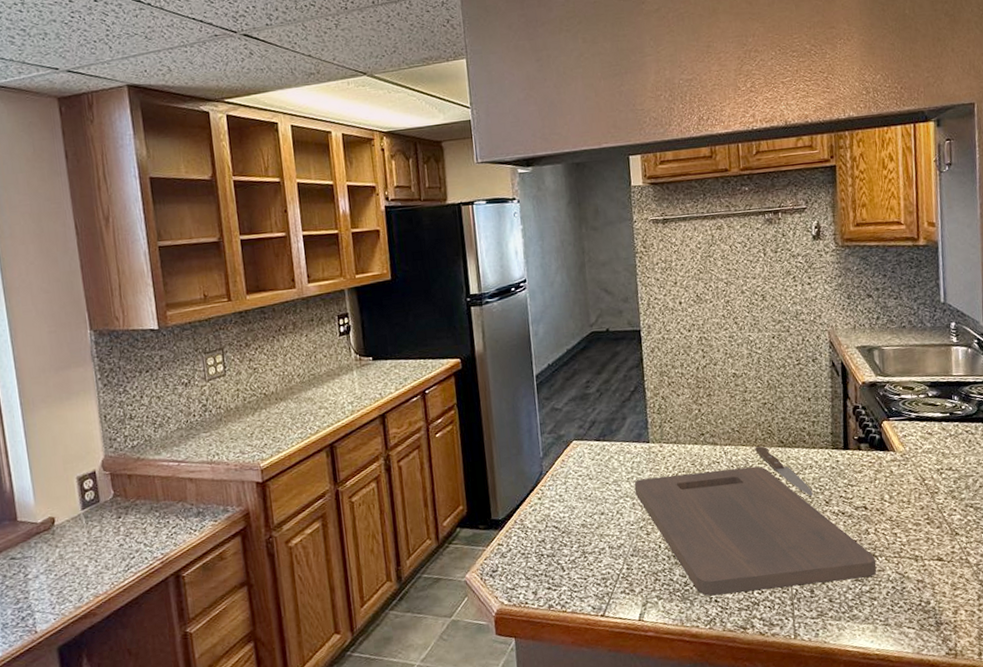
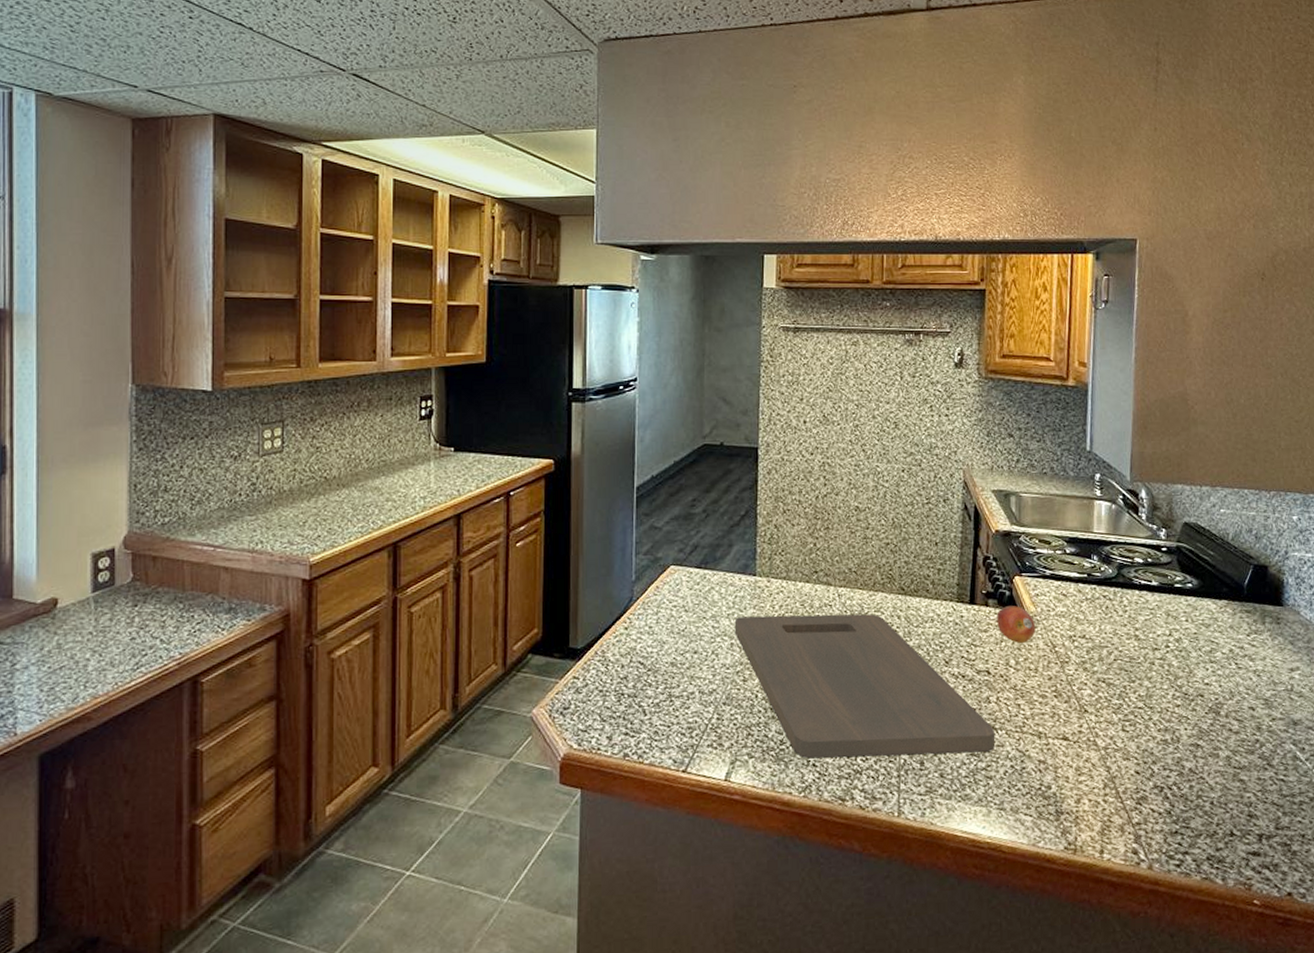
kitchen knife: present [755,445,813,497] -> none [872,590,932,654]
fruit: none [869,447,906,480] -> present [997,606,1036,643]

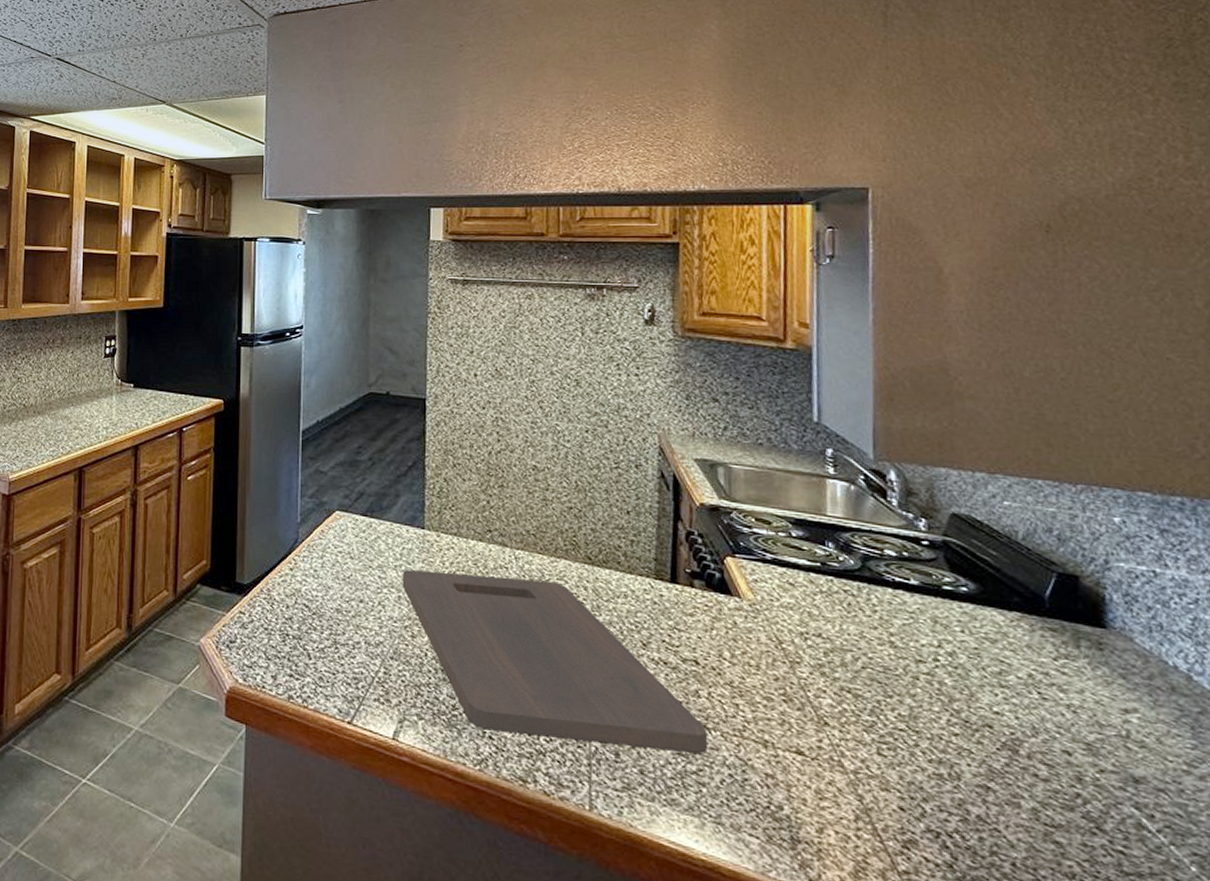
fruit: present [997,606,1036,643] -> none [705,589,756,634]

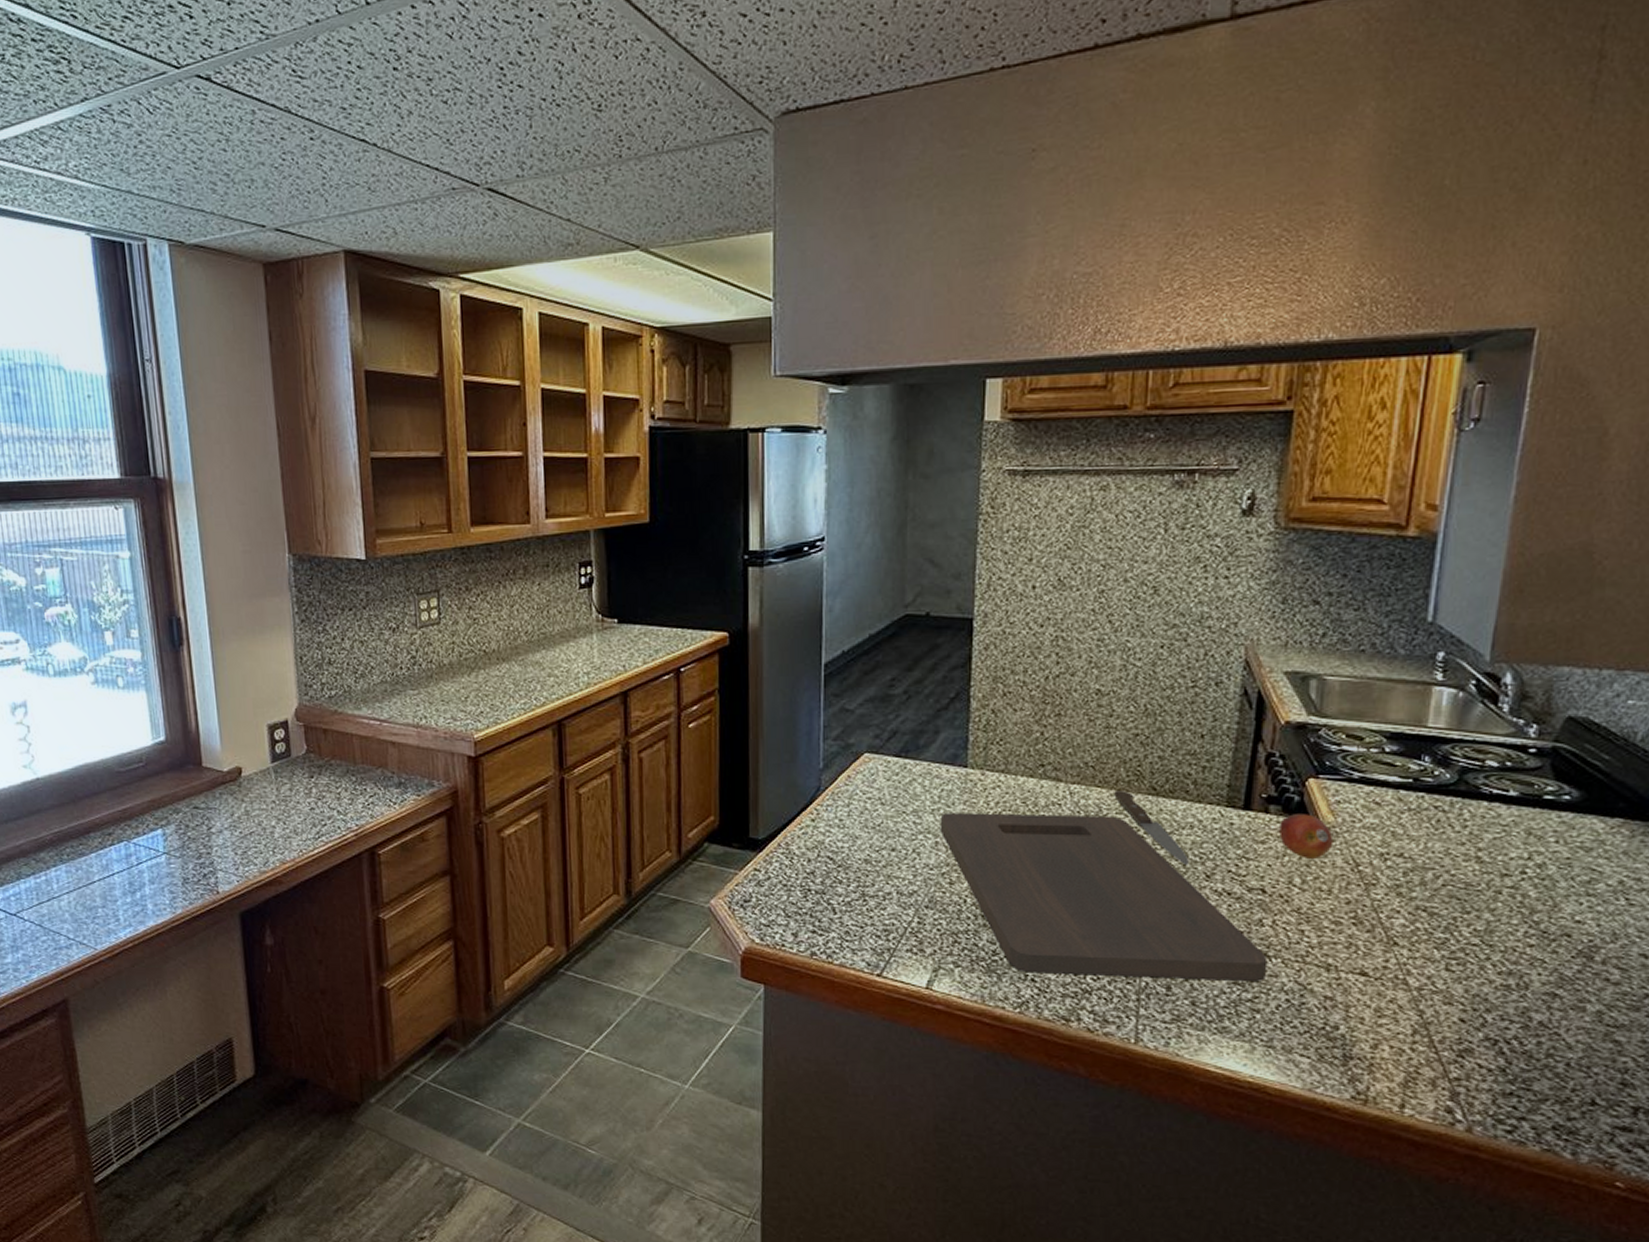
kitchen knife: none [554,557,626,634] -> present [1114,789,1189,866]
fruit: none [705,589,756,634] -> present [1279,814,1334,859]

